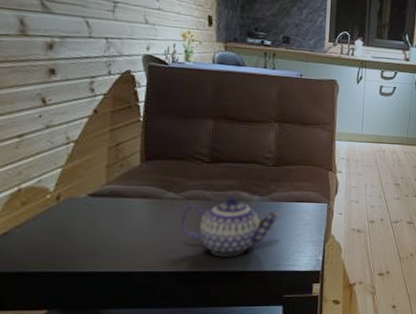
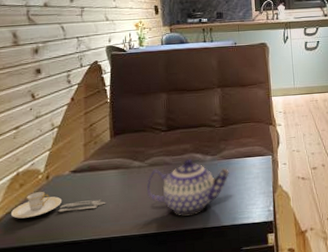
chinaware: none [8,213,130,241] -> present [10,192,106,219]

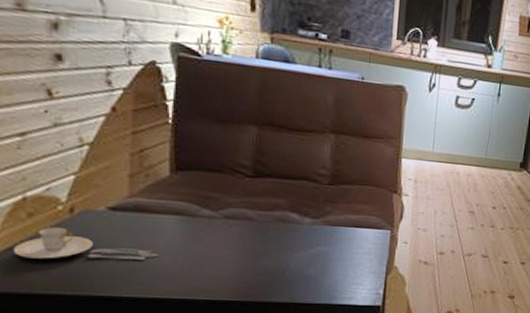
teapot: present [147,158,229,216] -> none [219,216,333,286]

